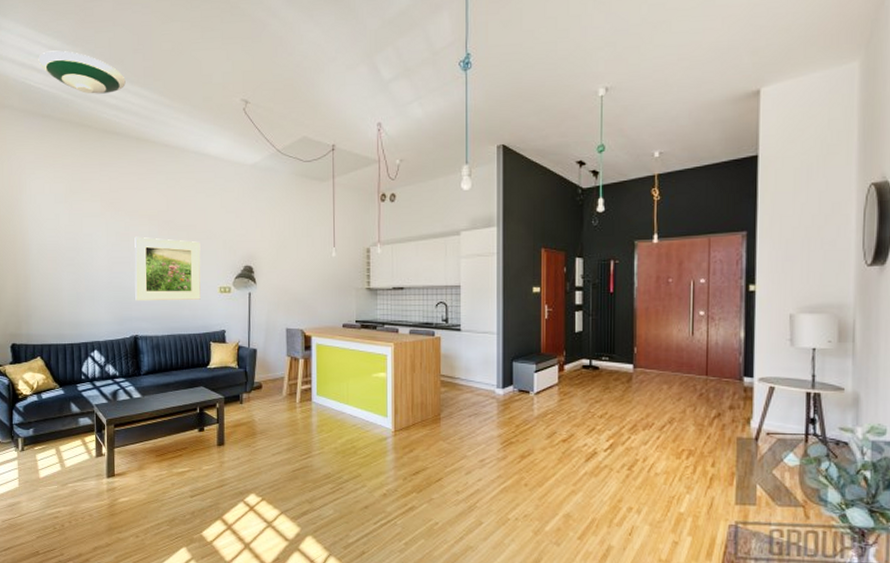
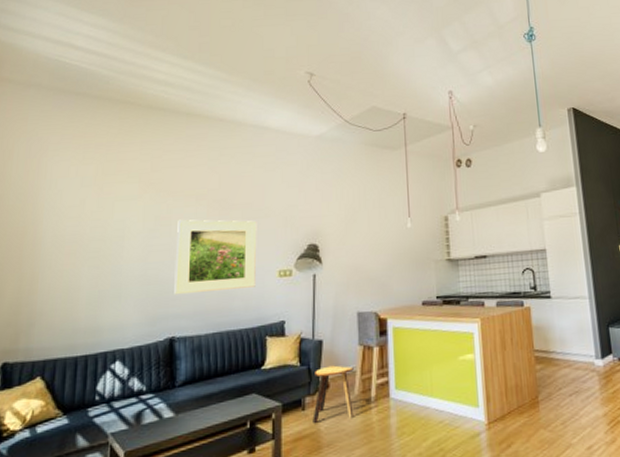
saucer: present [38,50,126,94] -> none [77,28,178,70]
stool: none [249,370,282,414] -> present [312,365,354,423]

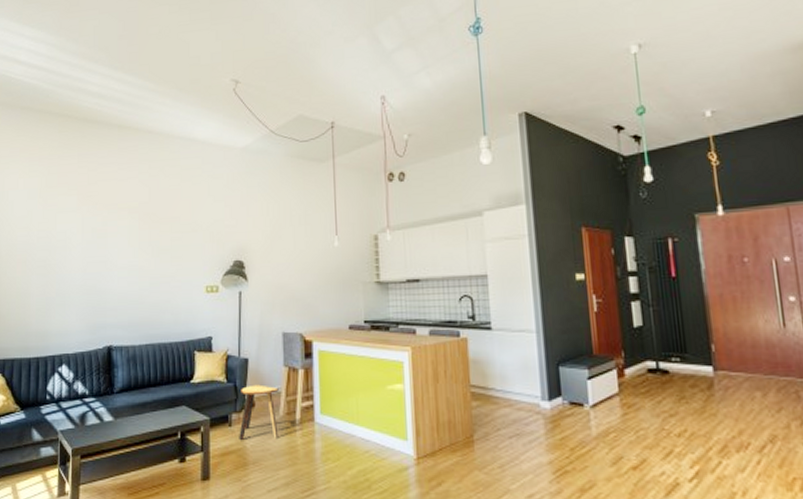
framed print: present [174,219,257,295] -> none [111,232,185,306]

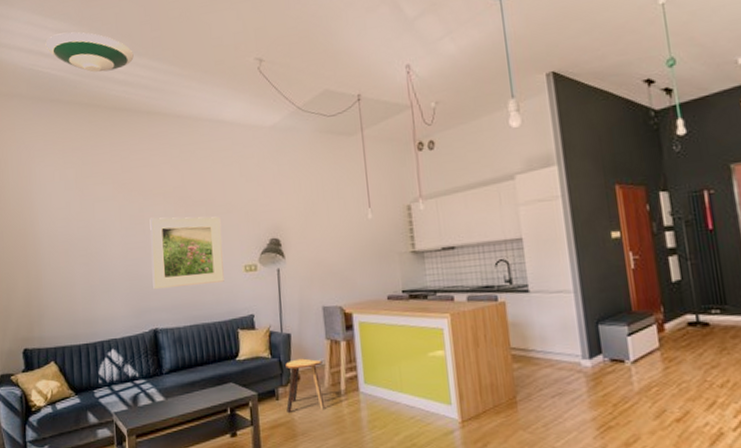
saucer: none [20,41,109,83] -> present [45,32,134,73]
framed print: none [111,232,185,306] -> present [149,216,224,290]

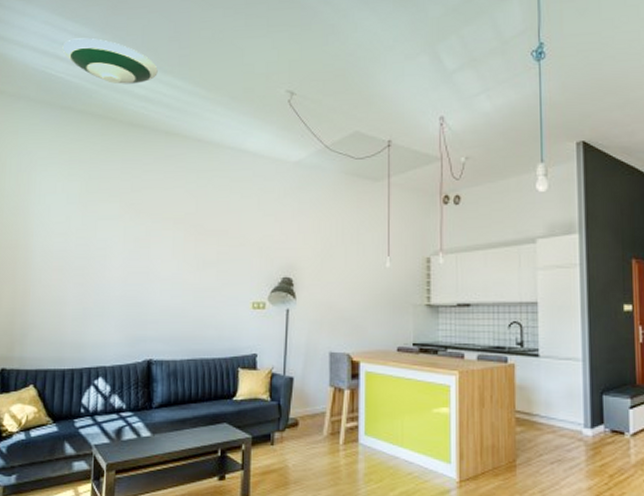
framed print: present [149,216,224,290] -> none [152,242,232,319]
stool: present [285,358,325,412] -> none [281,404,324,459]

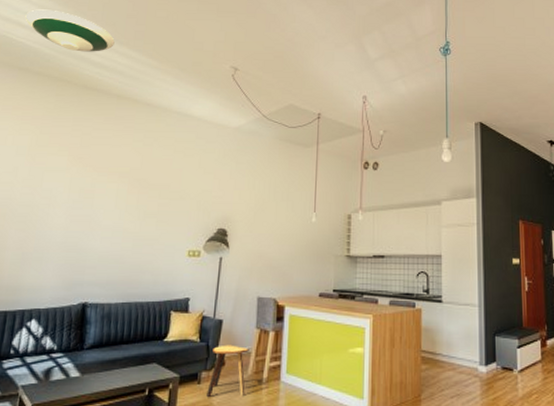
stool: none [281,404,324,459] -> present [206,344,249,397]

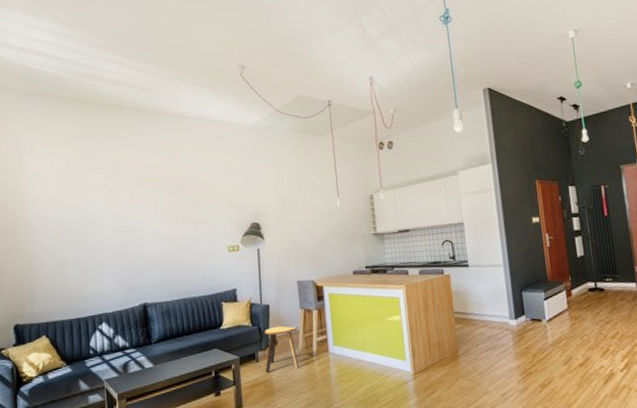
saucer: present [25,9,115,52] -> none [36,33,124,71]

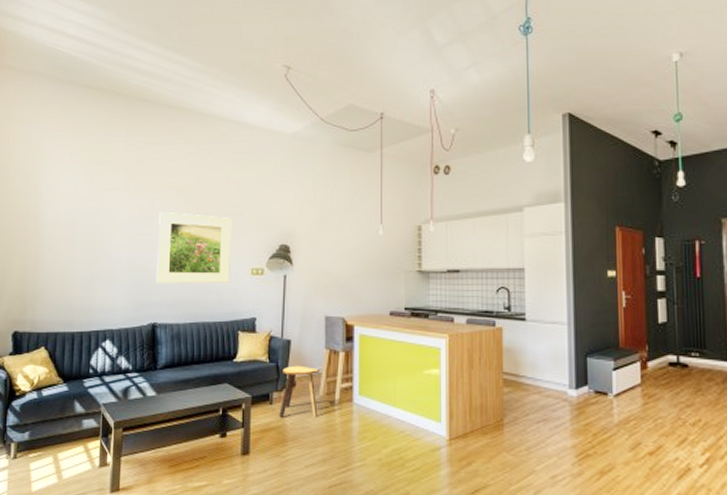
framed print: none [139,203,210,269] -> present [156,211,232,284]

